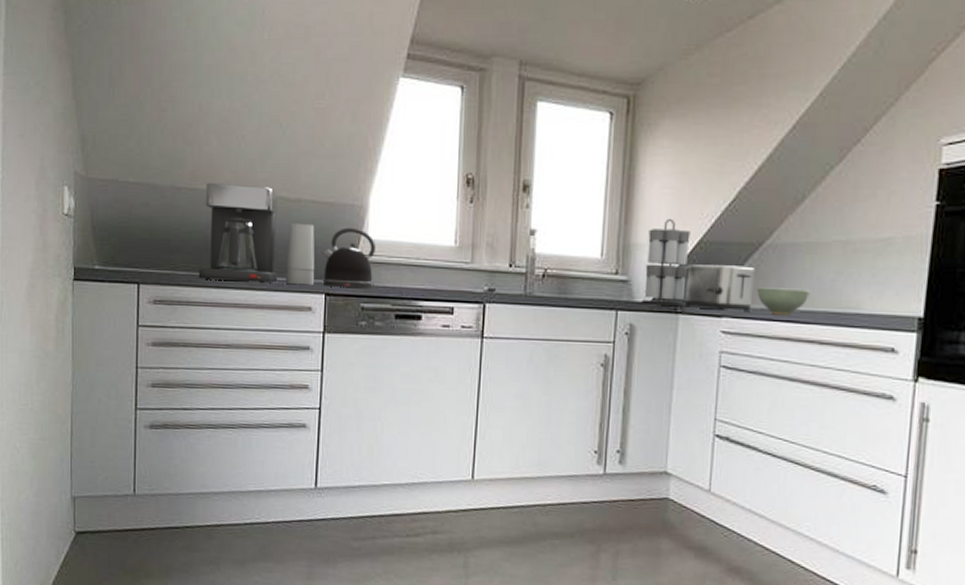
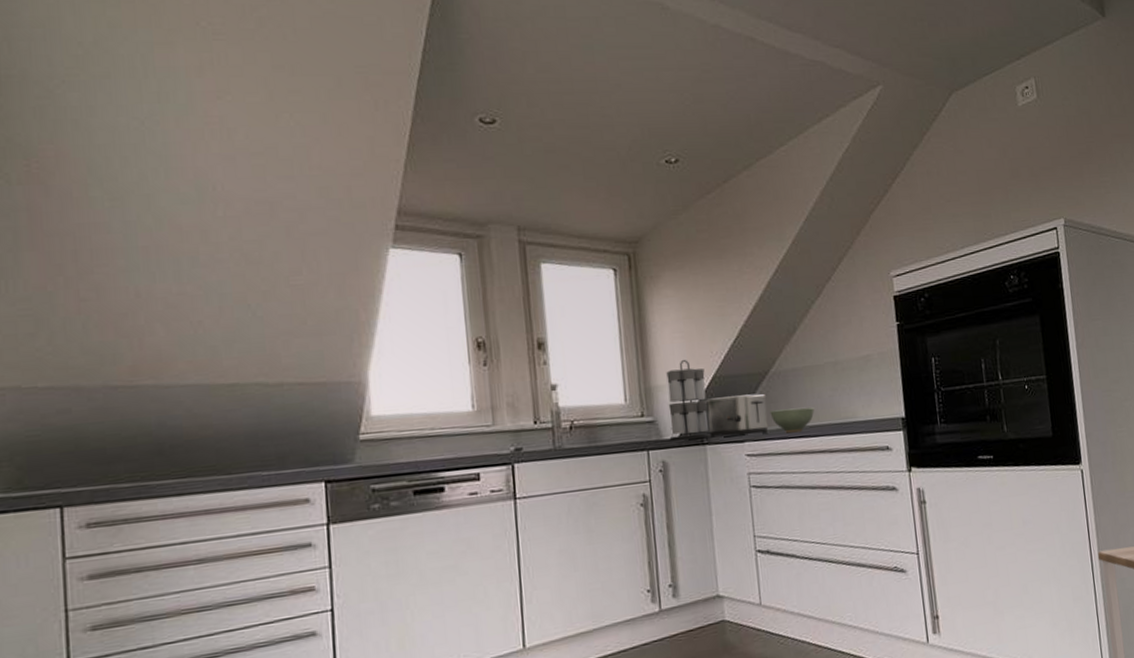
coffee maker: present [198,182,278,284] -> none [150,374,262,490]
canister: present [286,223,315,286] -> none [270,408,309,478]
kettle: present [321,227,375,289] -> none [315,405,385,474]

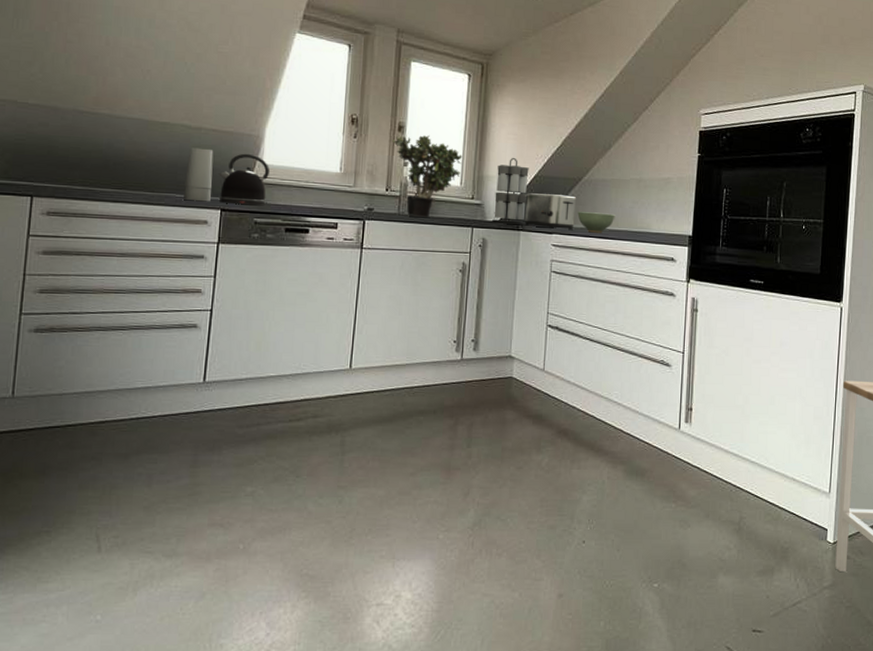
canister: none [270,408,309,478] -> present [184,147,214,202]
kettle: none [315,405,385,474] -> present [218,153,269,206]
potted plant: none [532,348,623,450] -> present [392,135,462,217]

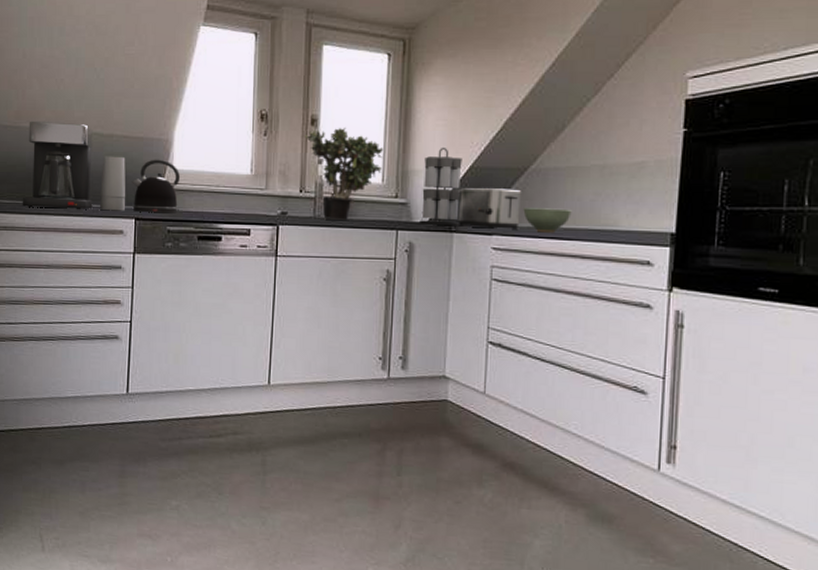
coffee maker: none [96,108,180,200] -> present [22,121,93,210]

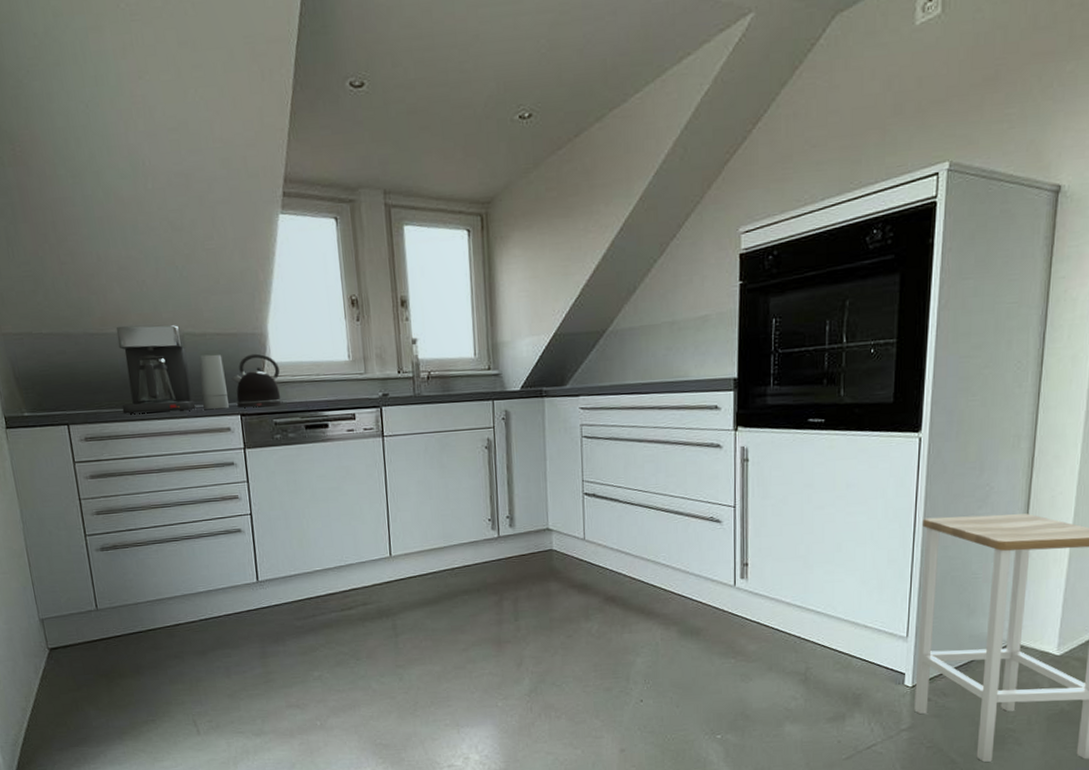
potted plant: present [305,127,384,220] -> none [396,305,473,397]
spice rack: present [418,147,462,227] -> none [512,317,549,393]
toaster: present [457,188,522,229] -> none [545,351,603,391]
bowl: present [523,208,572,233] -> none [605,365,648,390]

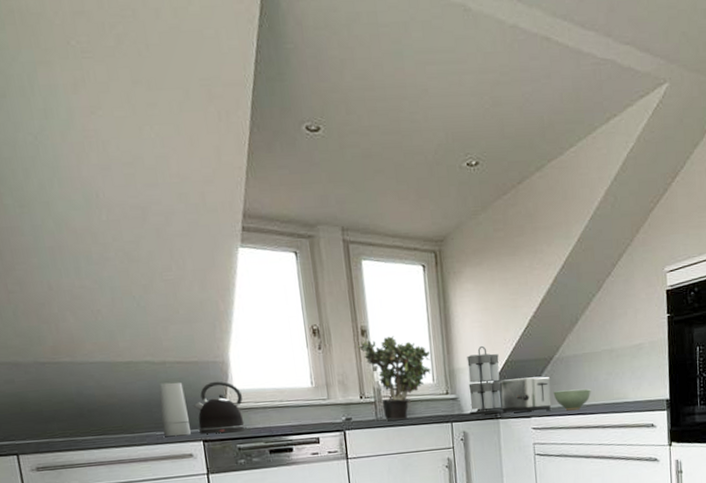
coffee maker: present [116,325,196,415] -> none [69,353,156,444]
potted plant: none [396,305,473,397] -> present [357,335,431,421]
spice rack: none [512,317,549,393] -> present [467,345,503,415]
toaster: none [545,351,603,391] -> present [499,376,552,413]
bowl: none [605,365,648,390] -> present [553,389,591,411]

